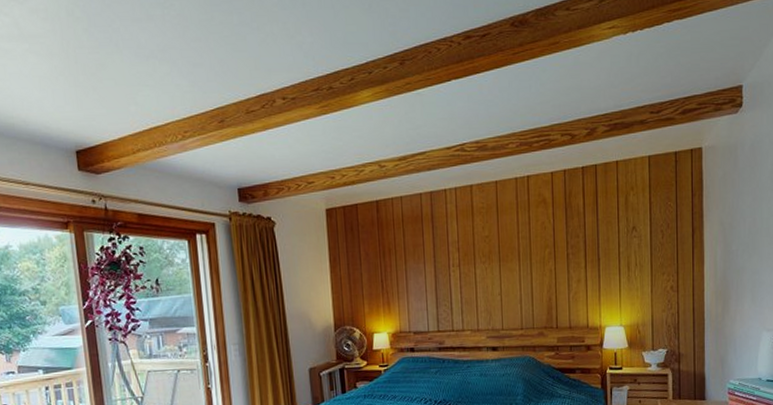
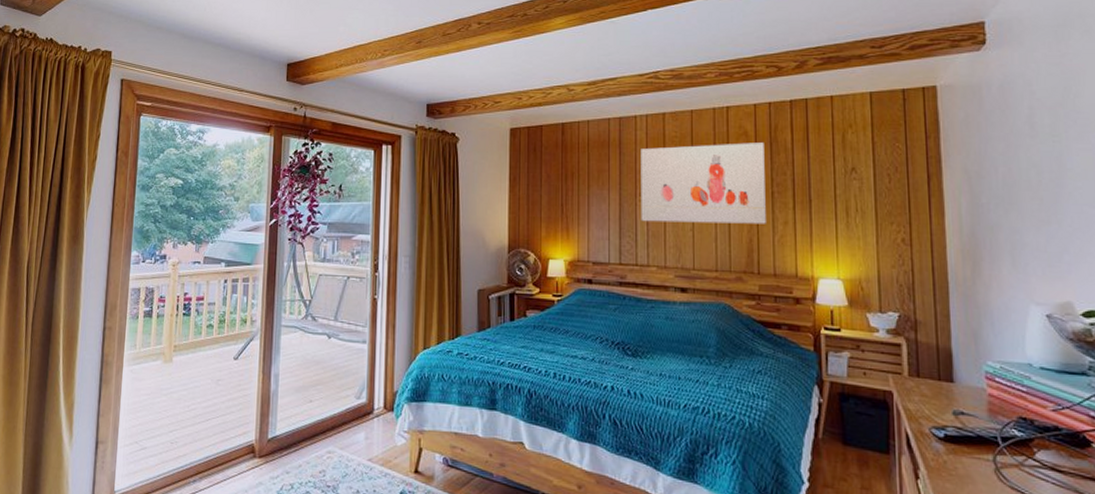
wall art: none [451,209,563,291] -> present [640,143,766,224]

